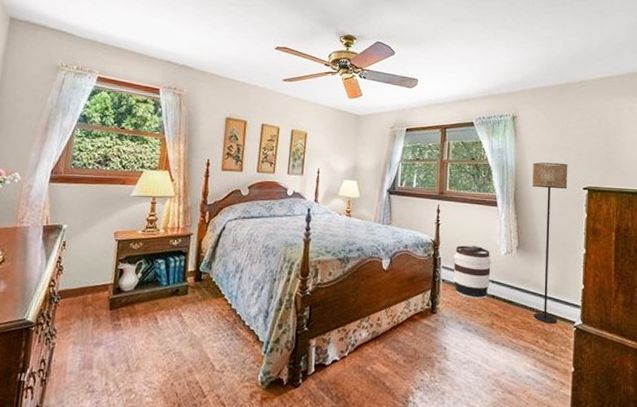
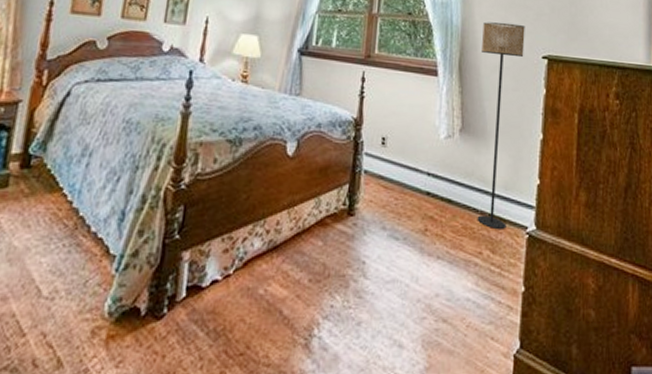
barrel: present [453,245,491,299] -> none [378,125,427,197]

